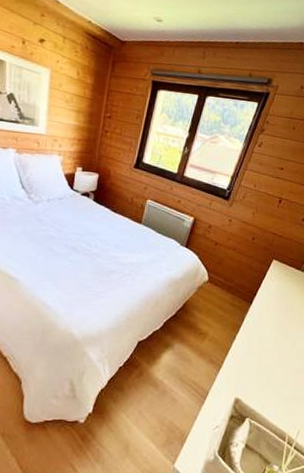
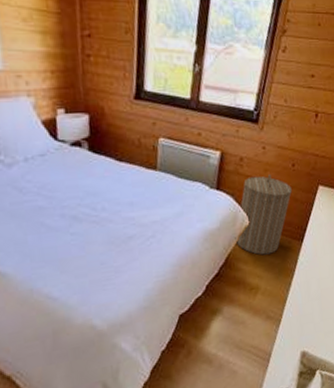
laundry hamper: none [194,242,249,309] -> present [235,175,292,255]

